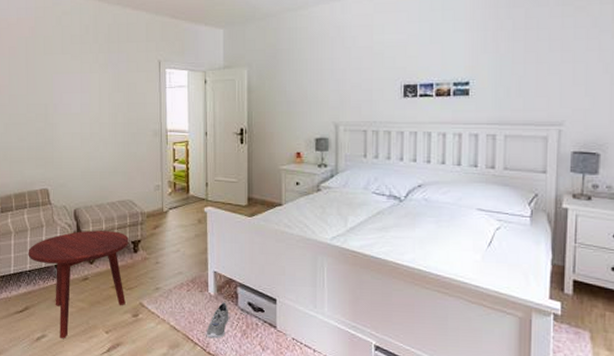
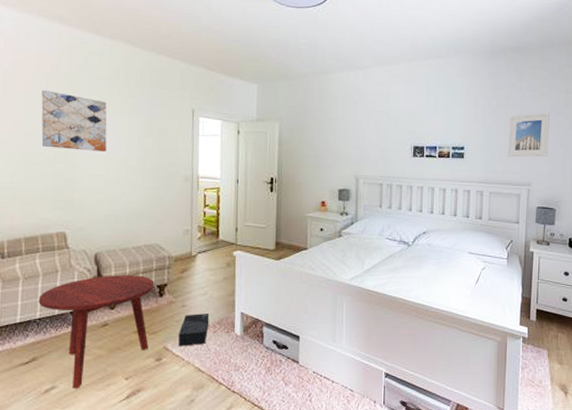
wall art: none [22,53,80,109] -> present [41,90,107,152]
shoe box: none [154,271,183,304] -> present [179,314,210,346]
sneaker: present [206,302,229,339] -> none [231,341,255,377]
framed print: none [529,31,589,91] -> present [508,113,550,157]

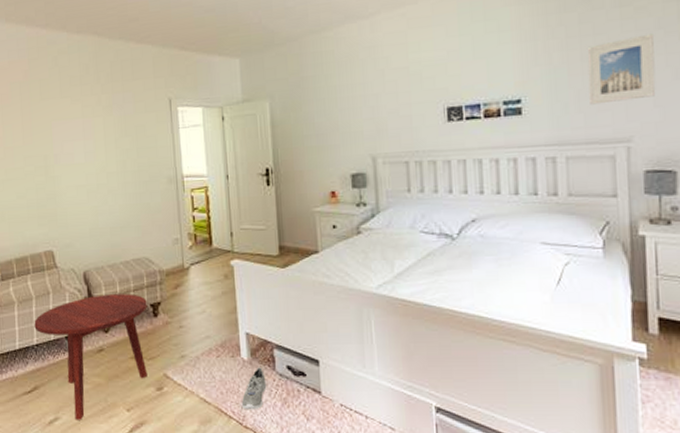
wall art: present [41,90,107,152] -> none [16,99,84,161]
shoe box: present [179,314,210,346] -> none [179,335,211,373]
sneaker: none [231,341,255,377] -> present [241,367,267,410]

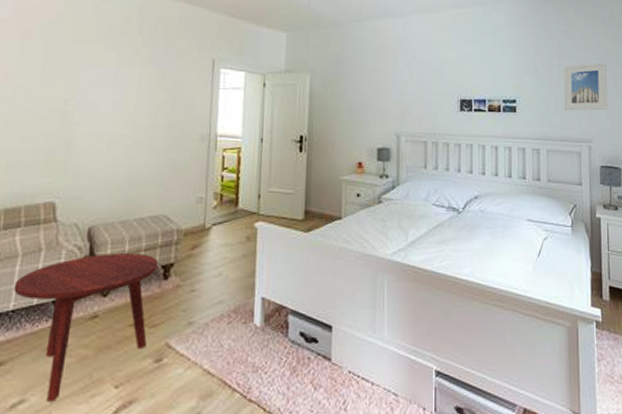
sneaker: present [241,367,267,410] -> none [247,334,277,381]

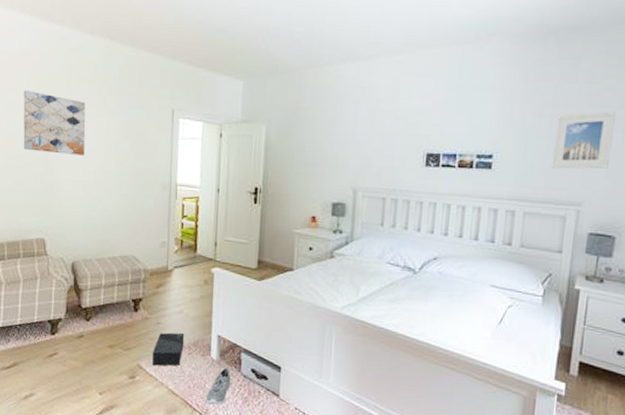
side table: present [13,253,159,402] -> none [19,285,130,398]
wall art: none [36,39,116,107] -> present [23,90,86,155]
shoe box: none [184,300,224,342] -> present [152,332,185,366]
sneaker: none [247,334,277,381] -> present [205,367,231,405]

